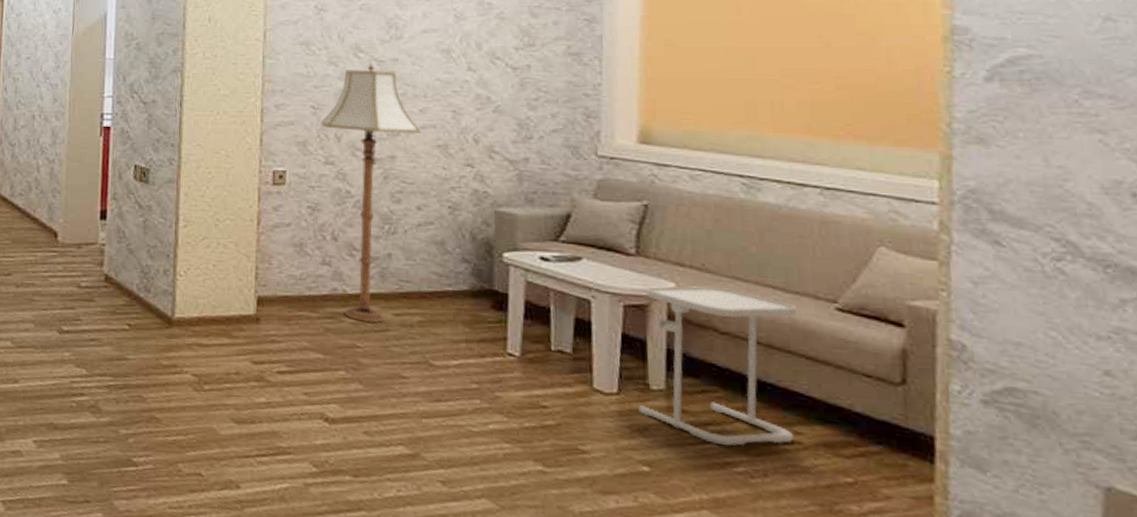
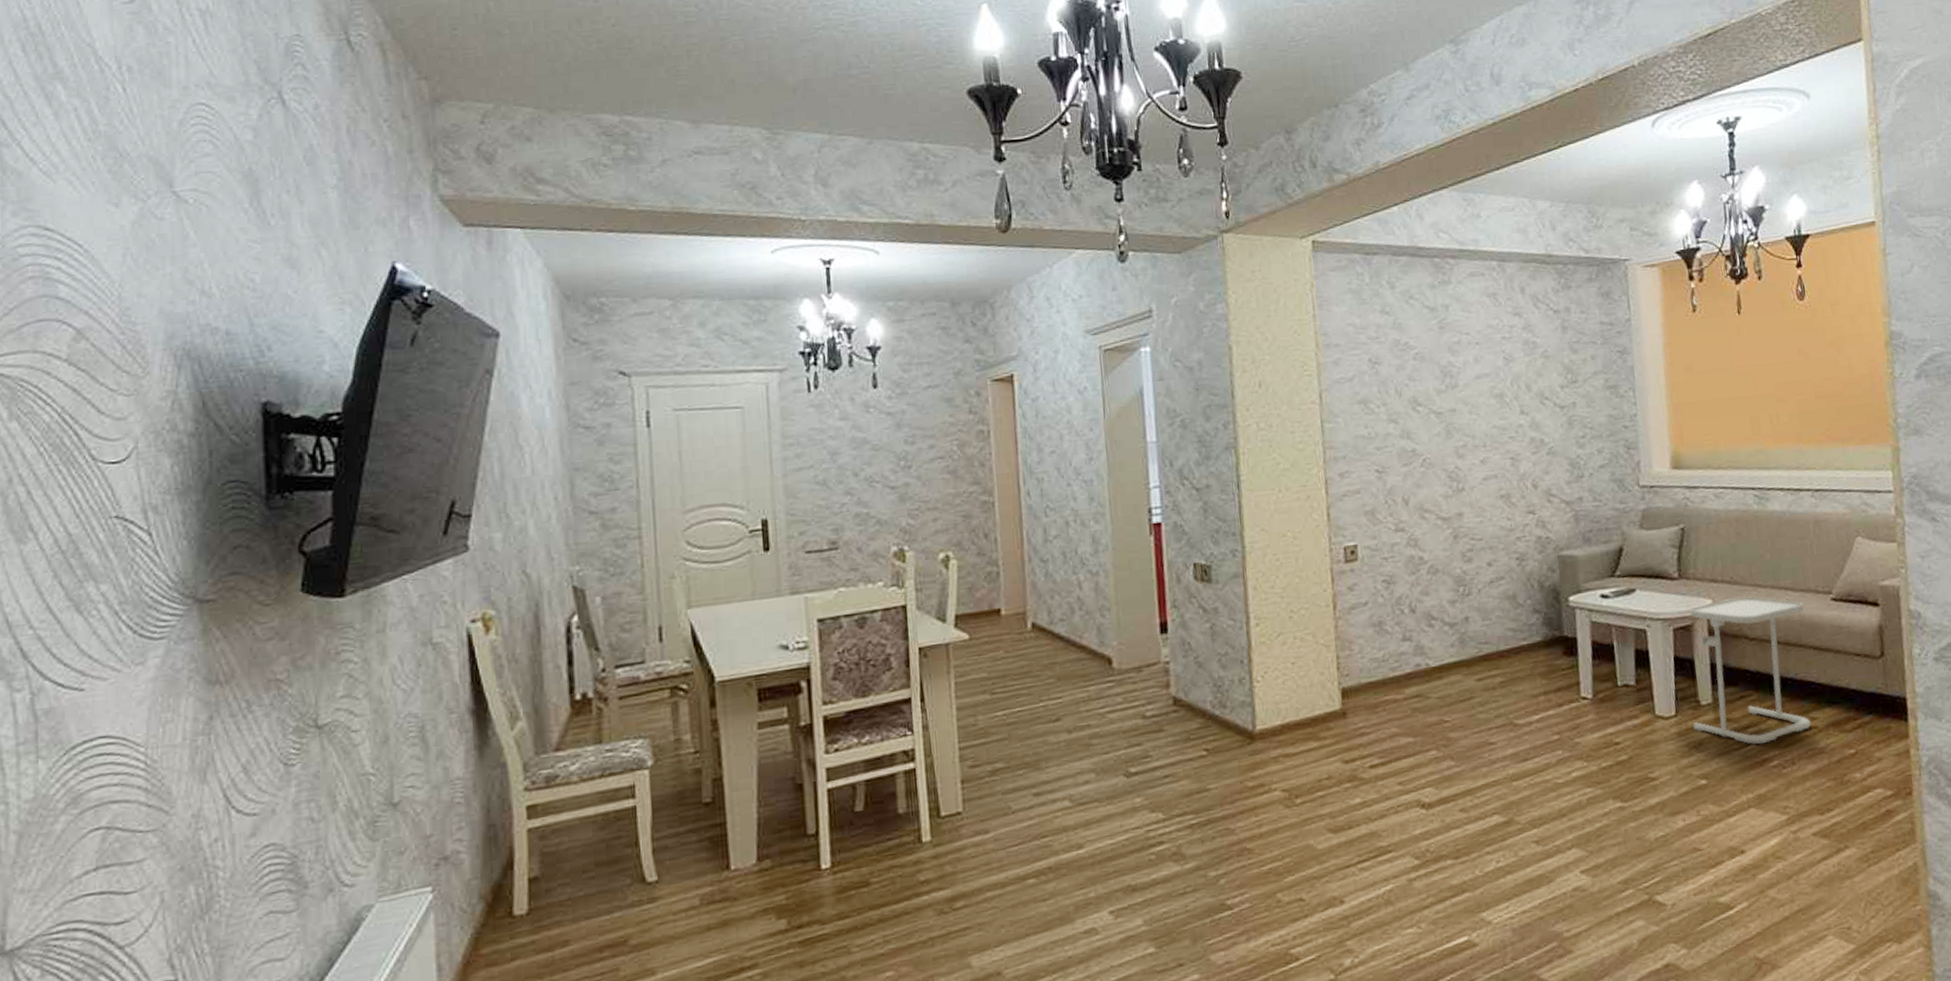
floor lamp: present [320,62,422,323] -> none [1386,416,1485,695]

